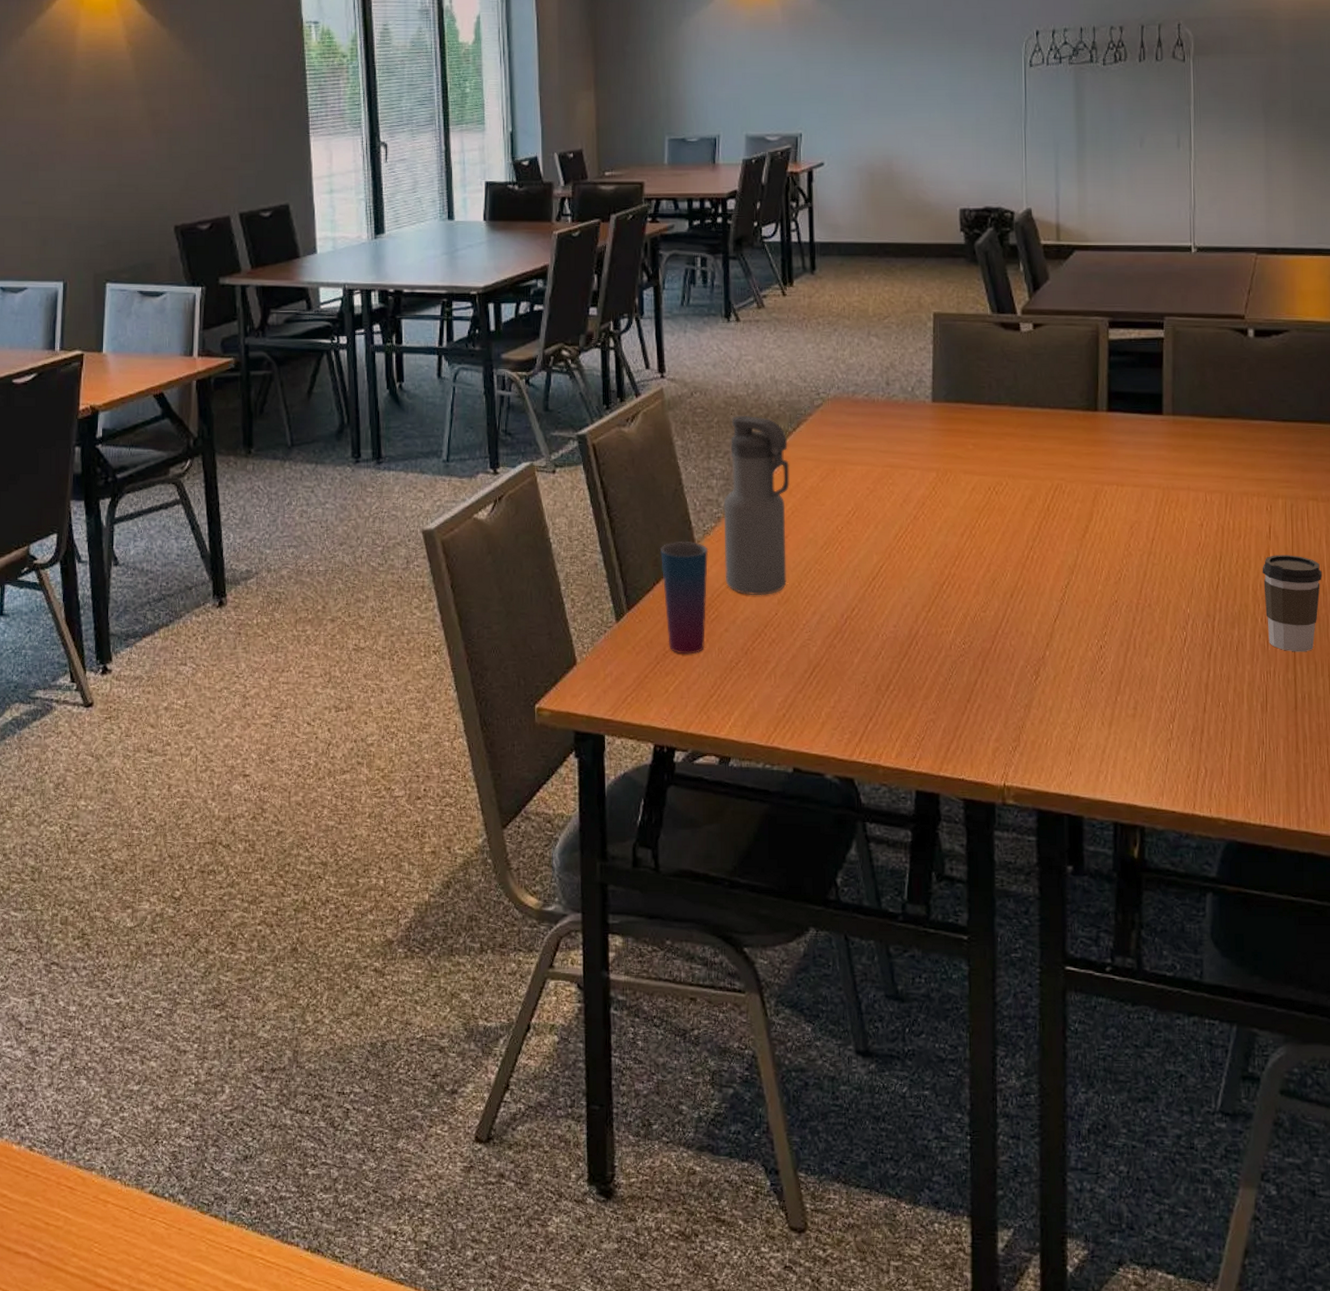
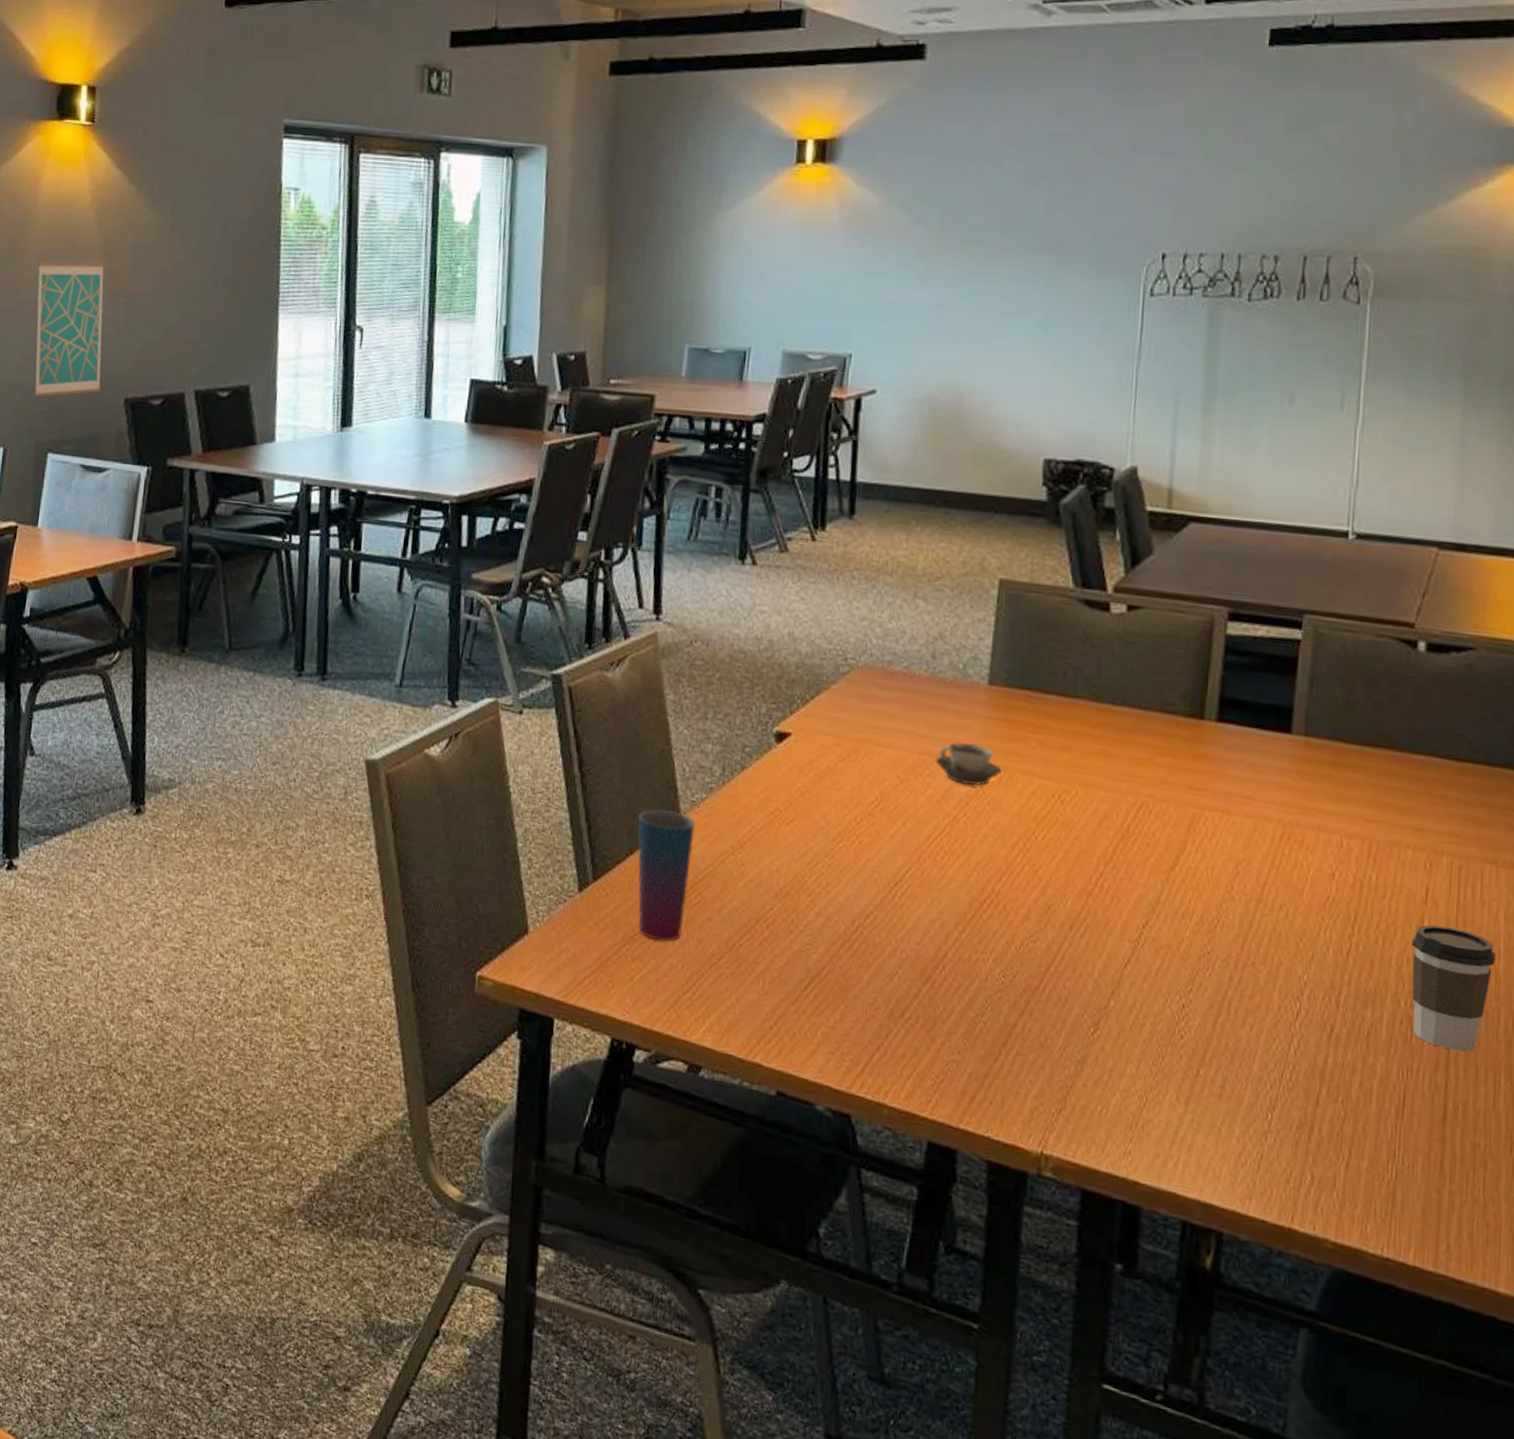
wall art: none [81,102,152,231] -> present [35,262,105,397]
water bottle: present [723,415,790,596] -> none [713,673,803,886]
cup: none [896,454,948,488] -> present [935,742,1002,786]

